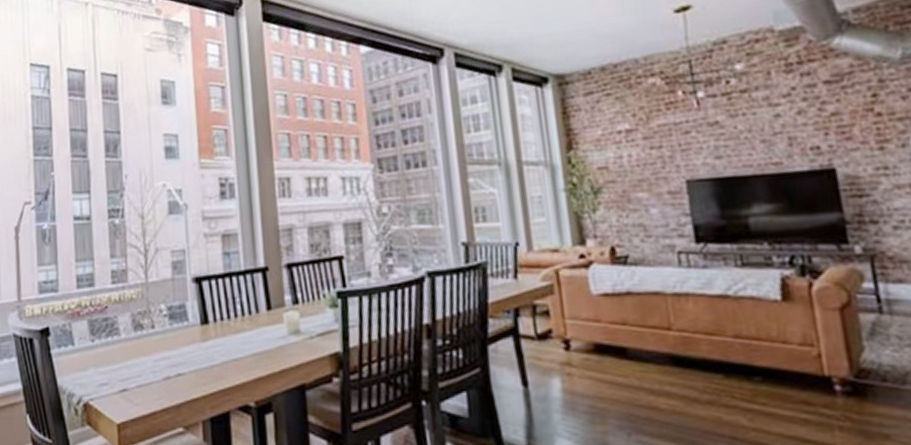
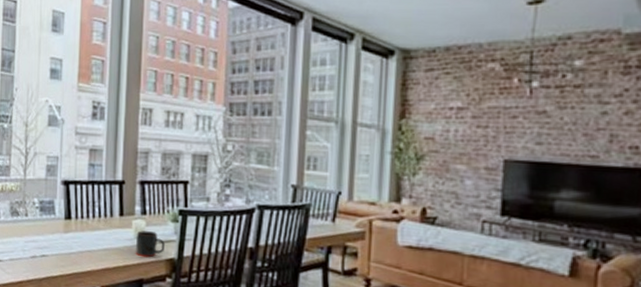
mug: none [290,323,327,357] -> present [136,230,166,257]

